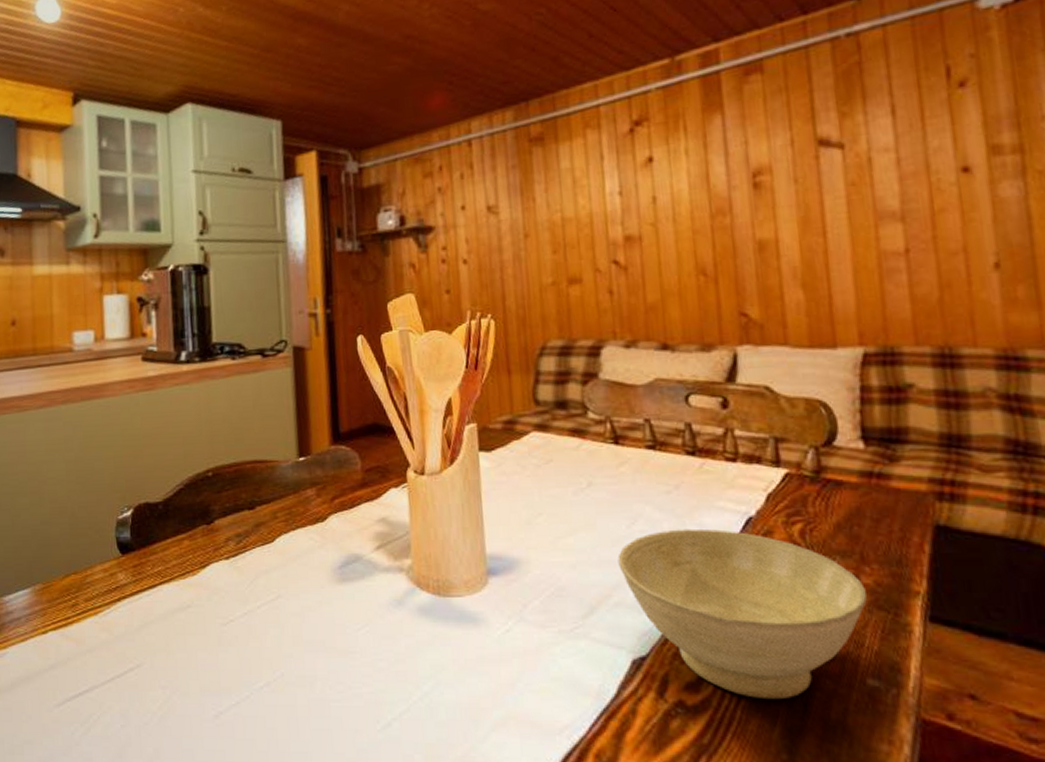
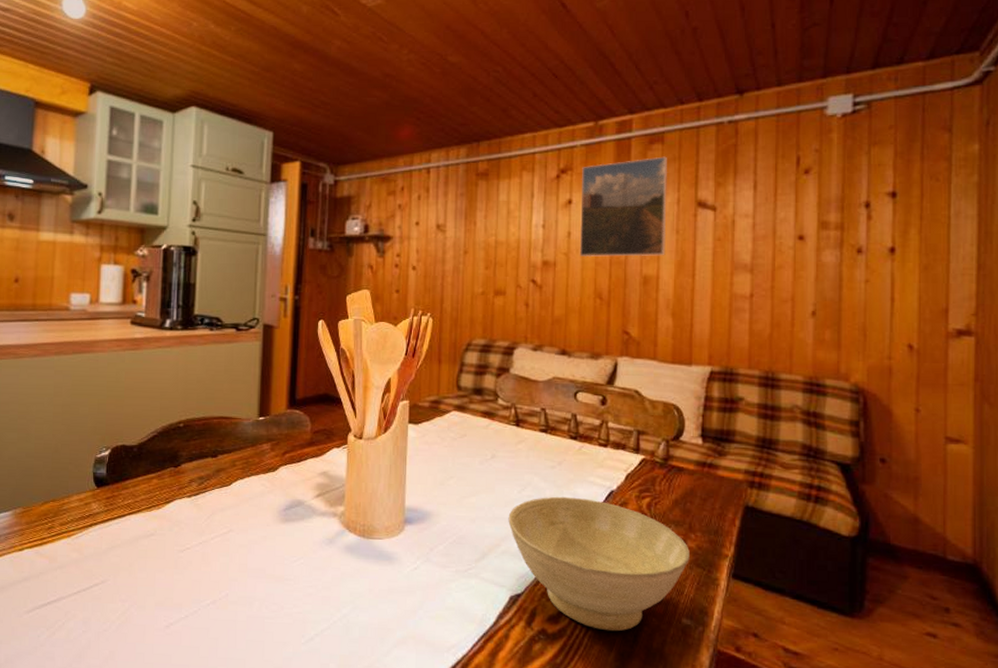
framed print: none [661,88,783,226] -> present [579,156,668,258]

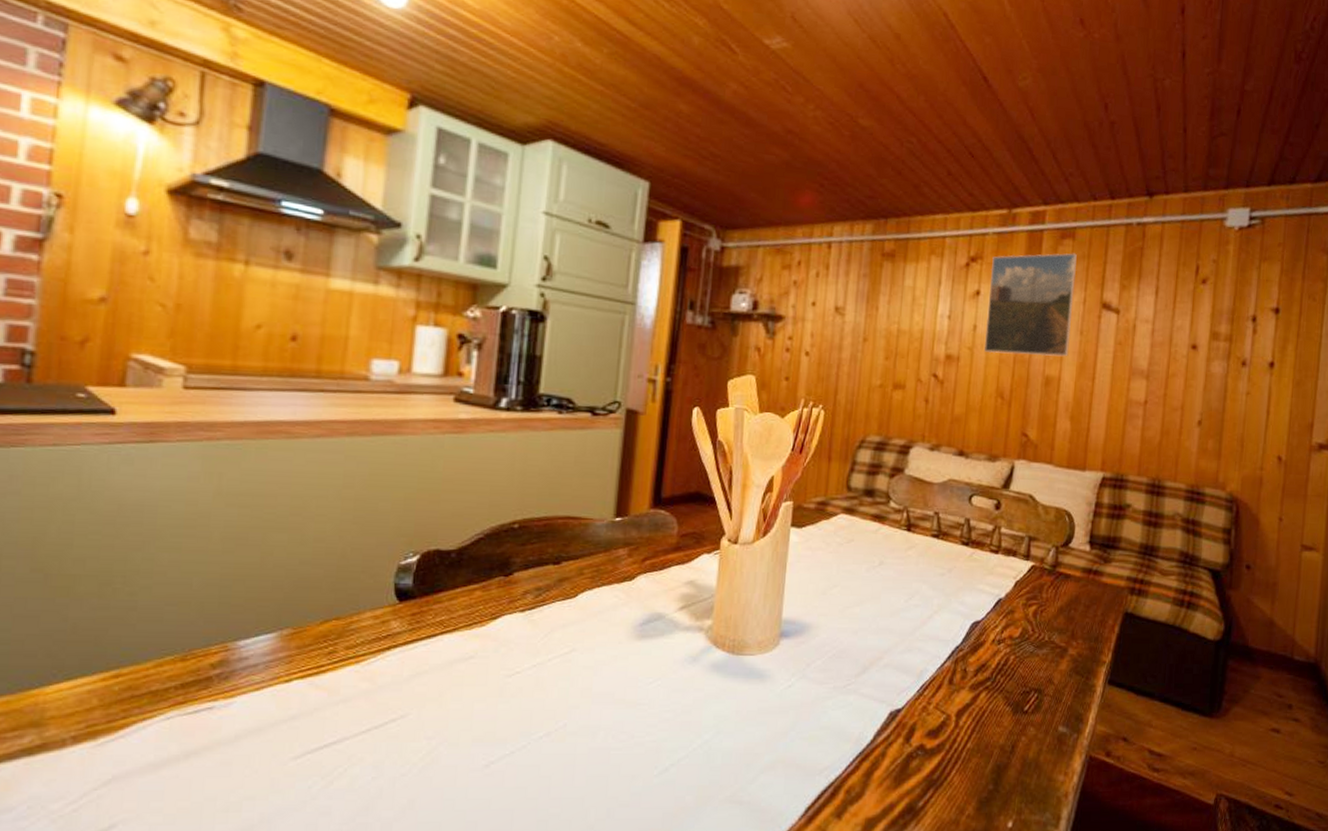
bowl: present [508,496,690,632] -> none [892,605,1070,743]

